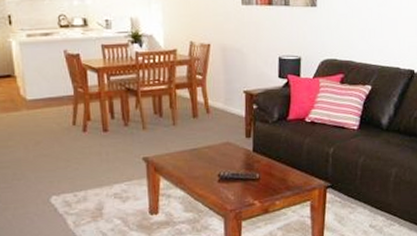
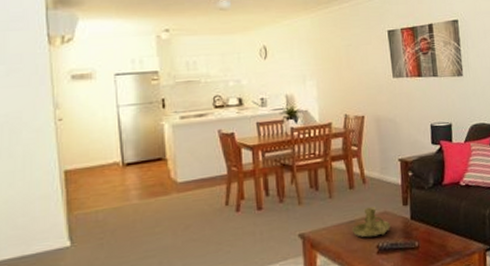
candle holder: none [194,137,233,166] -> present [351,207,391,238]

